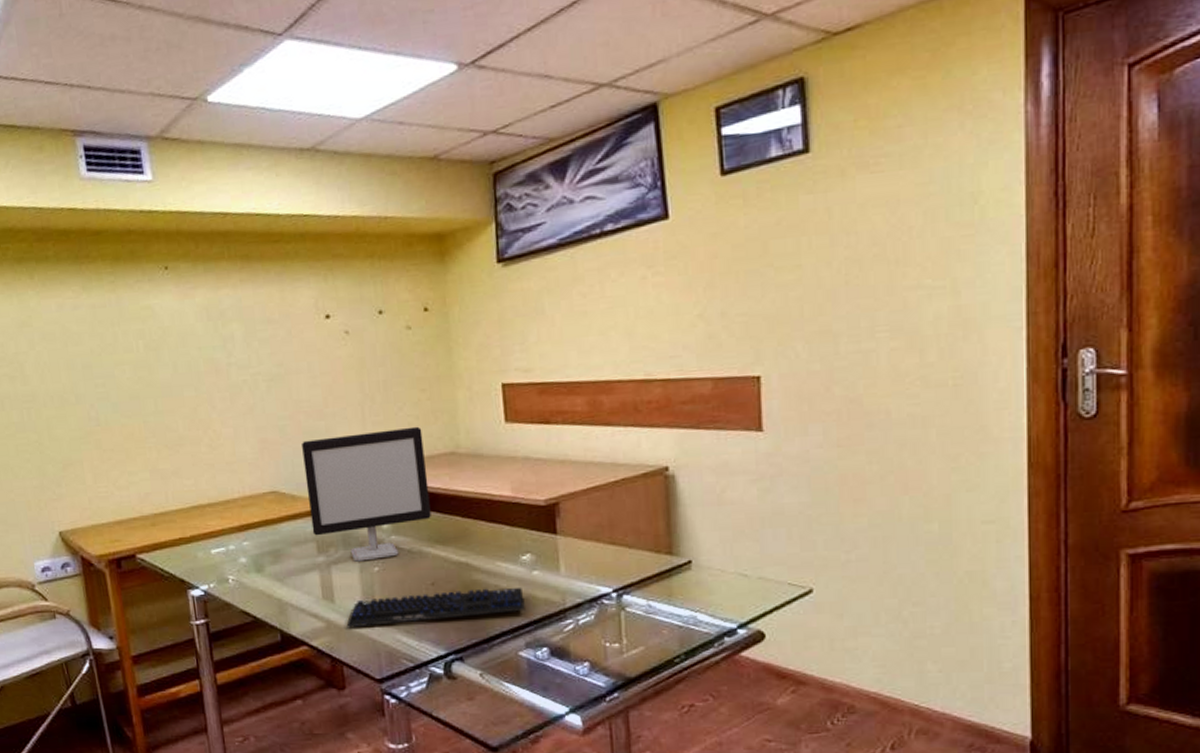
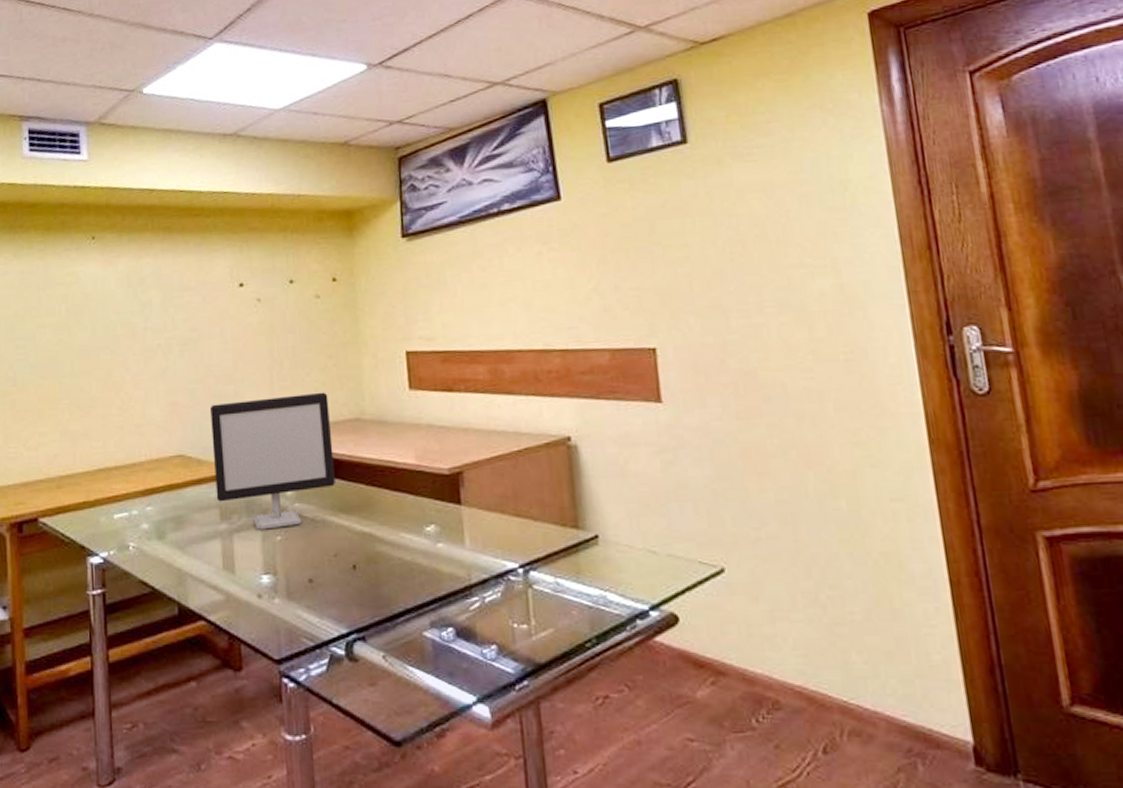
keyboard: present [346,586,525,629] -> none [246,560,430,602]

